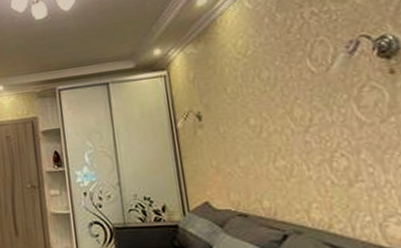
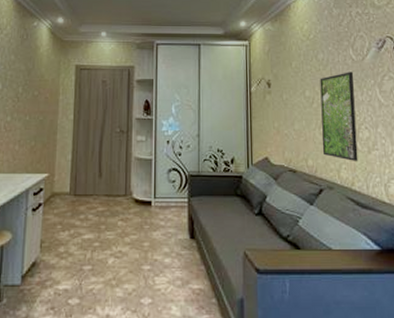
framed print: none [267,87,335,198] -> present [320,72,358,161]

